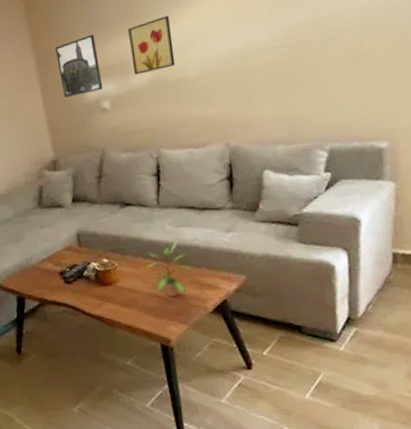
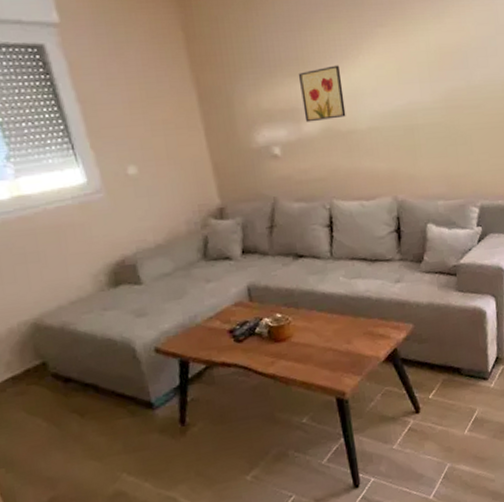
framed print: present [55,34,103,98] -> none [220,74,274,140]
potted plant: present [145,240,193,298] -> none [320,291,366,350]

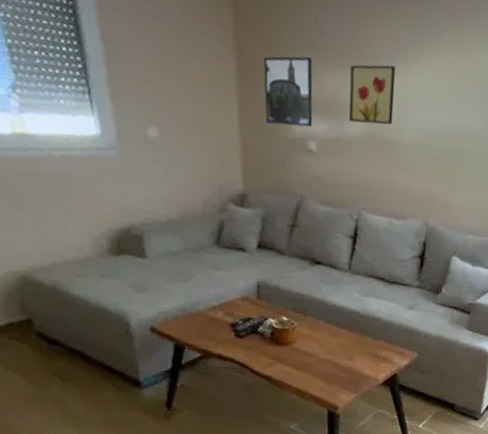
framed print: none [220,74,274,140] -> present [264,56,313,128]

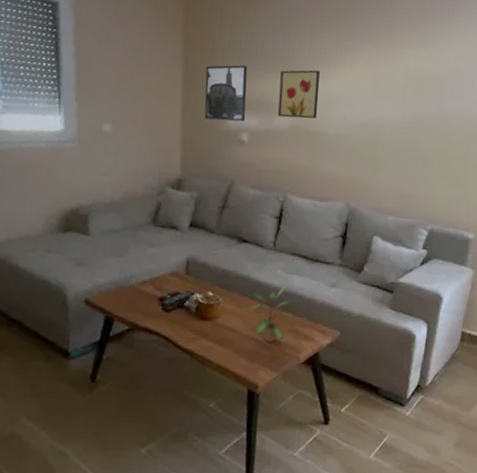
potted plant: none [326,309,372,366] -> present [249,286,294,343]

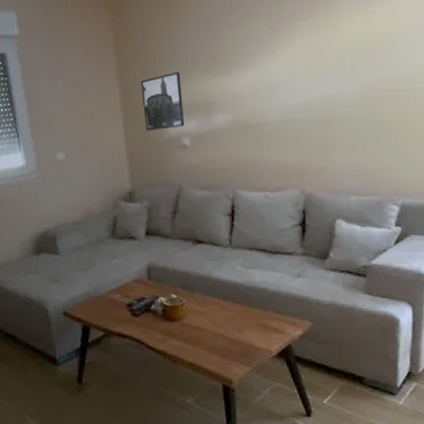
potted plant: present [249,286,294,343] -> none [213,281,260,339]
wall art: present [277,70,320,119] -> none [213,60,257,115]

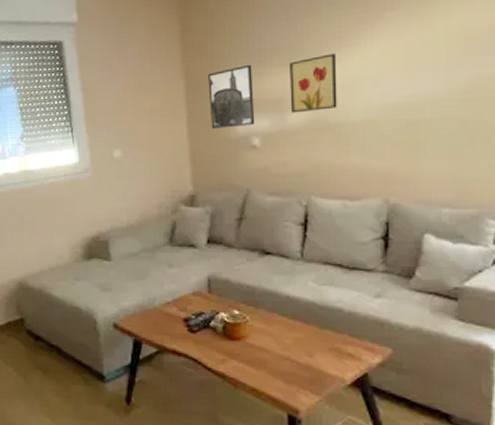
wall art: none [213,60,257,115] -> present [288,53,337,113]

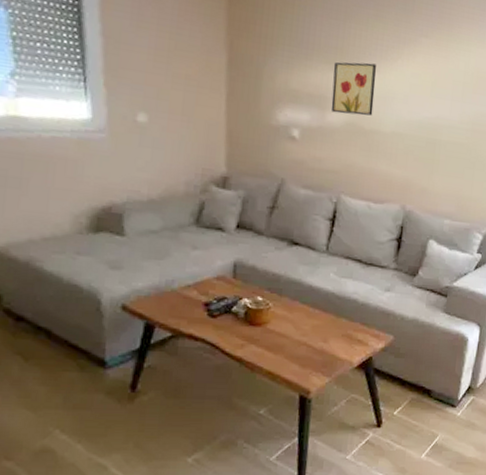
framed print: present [208,64,255,129] -> none [251,53,299,117]

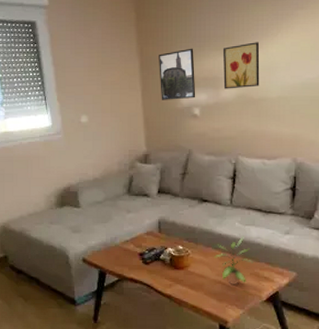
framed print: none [251,53,299,117] -> present [159,48,196,100]
potted plant: none [301,290,347,348] -> present [214,236,254,285]

